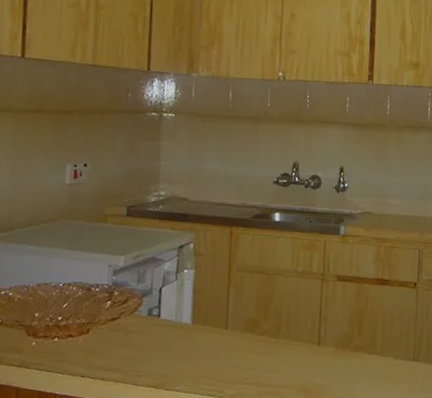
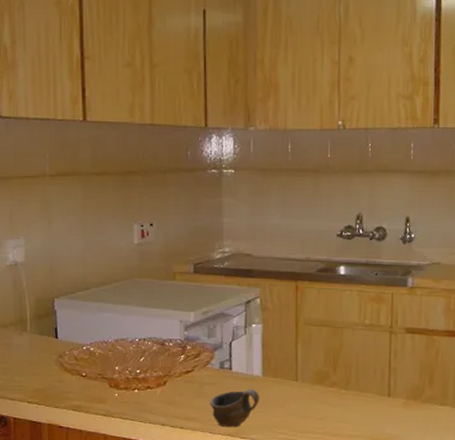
cup: none [135,336,188,379] -> present [210,388,259,428]

